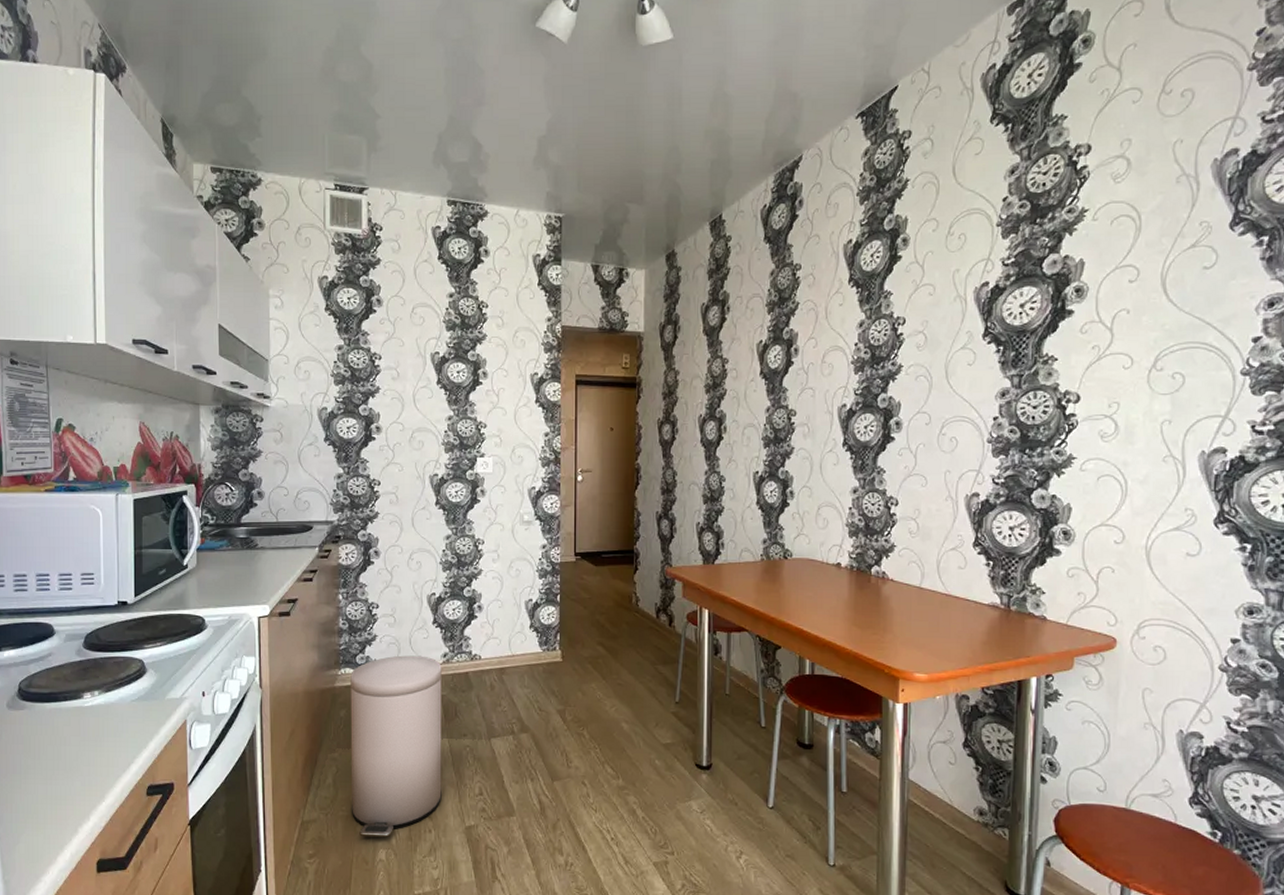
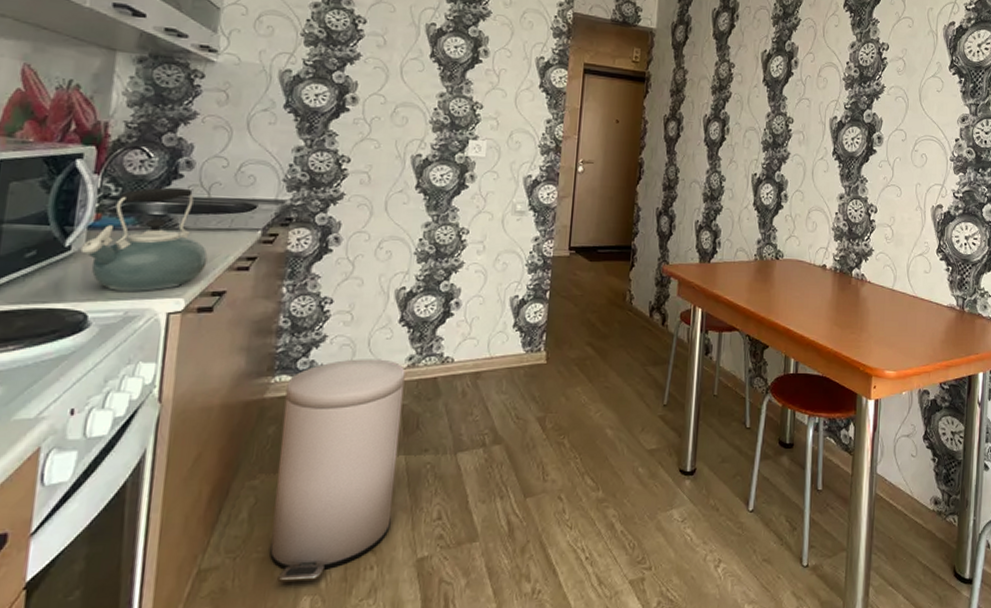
kettle: none [194,514,282,600] -> present [80,187,208,291]

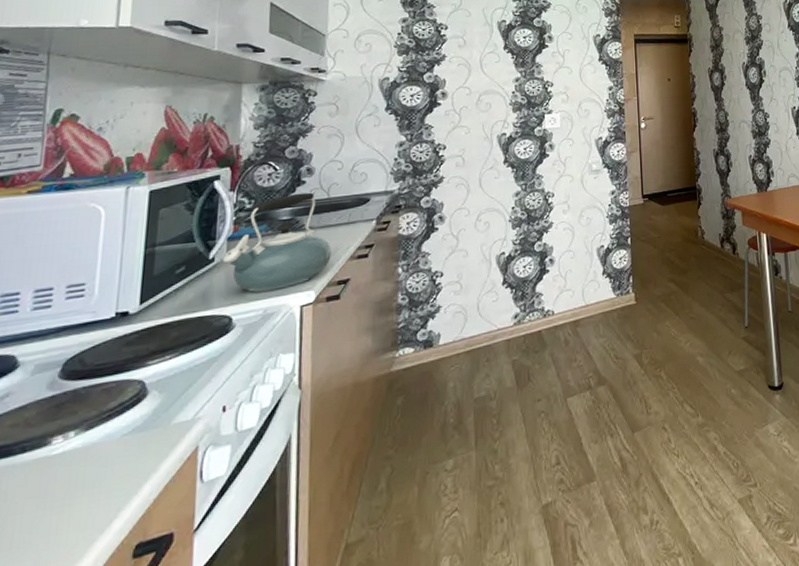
pedal bin: present [269,359,406,583] -> none [408,320,515,547]

